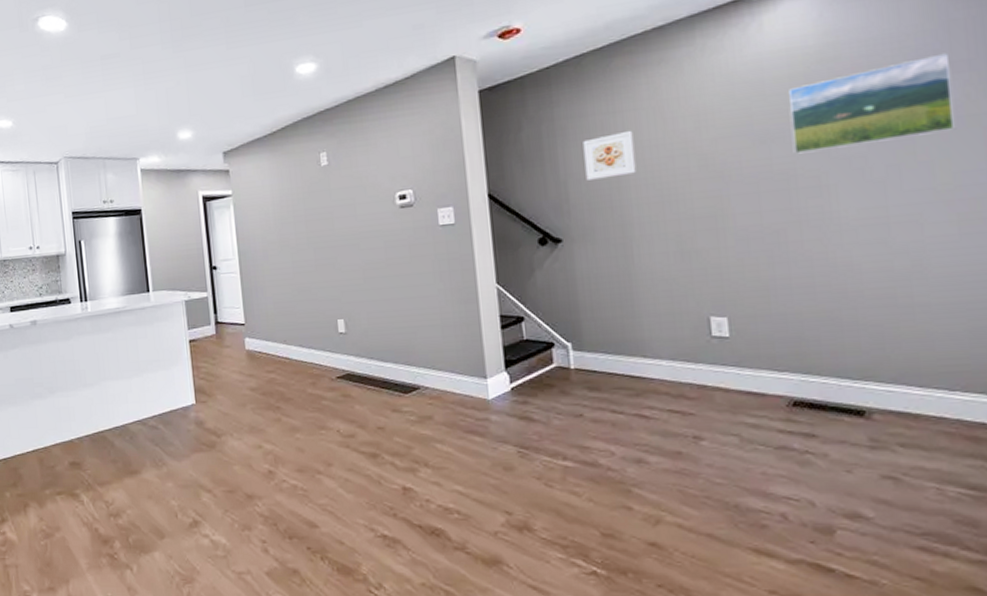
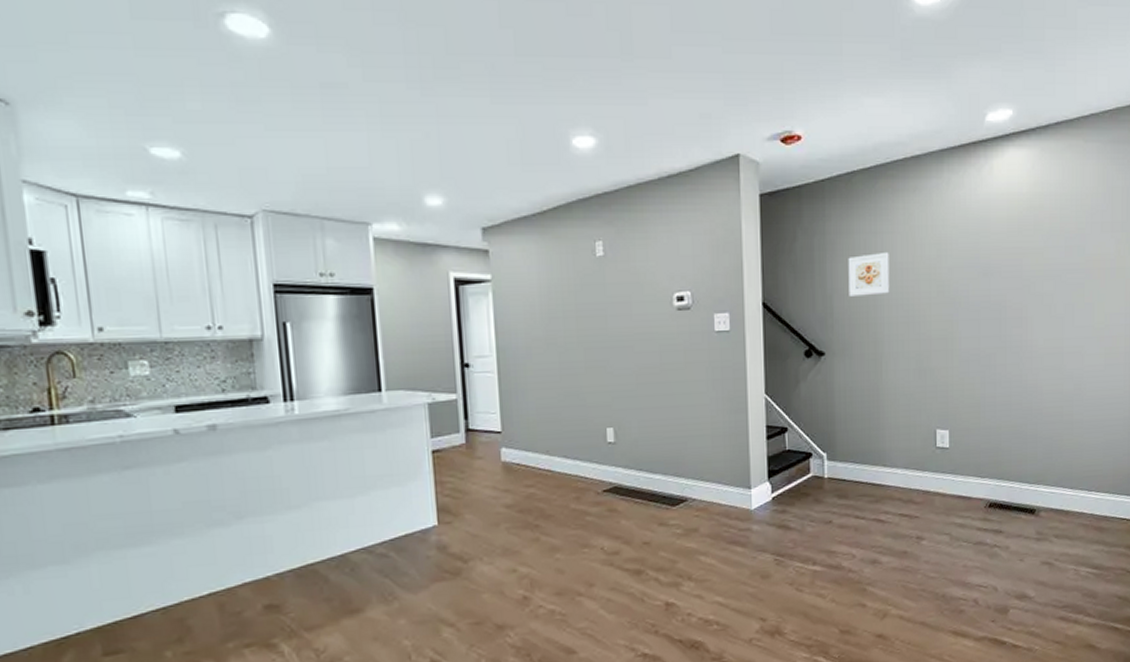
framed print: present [789,52,957,154] -> none [1005,214,1111,288]

